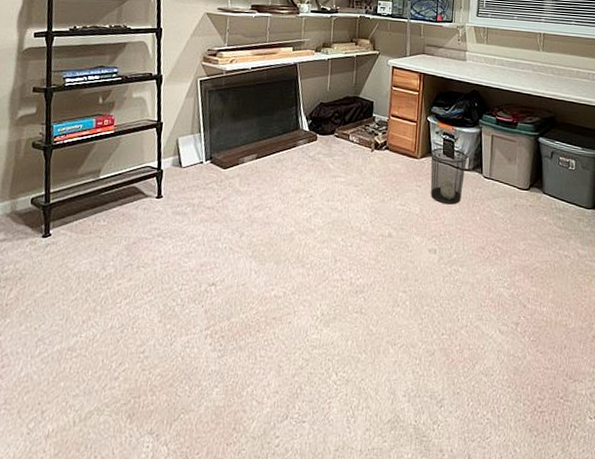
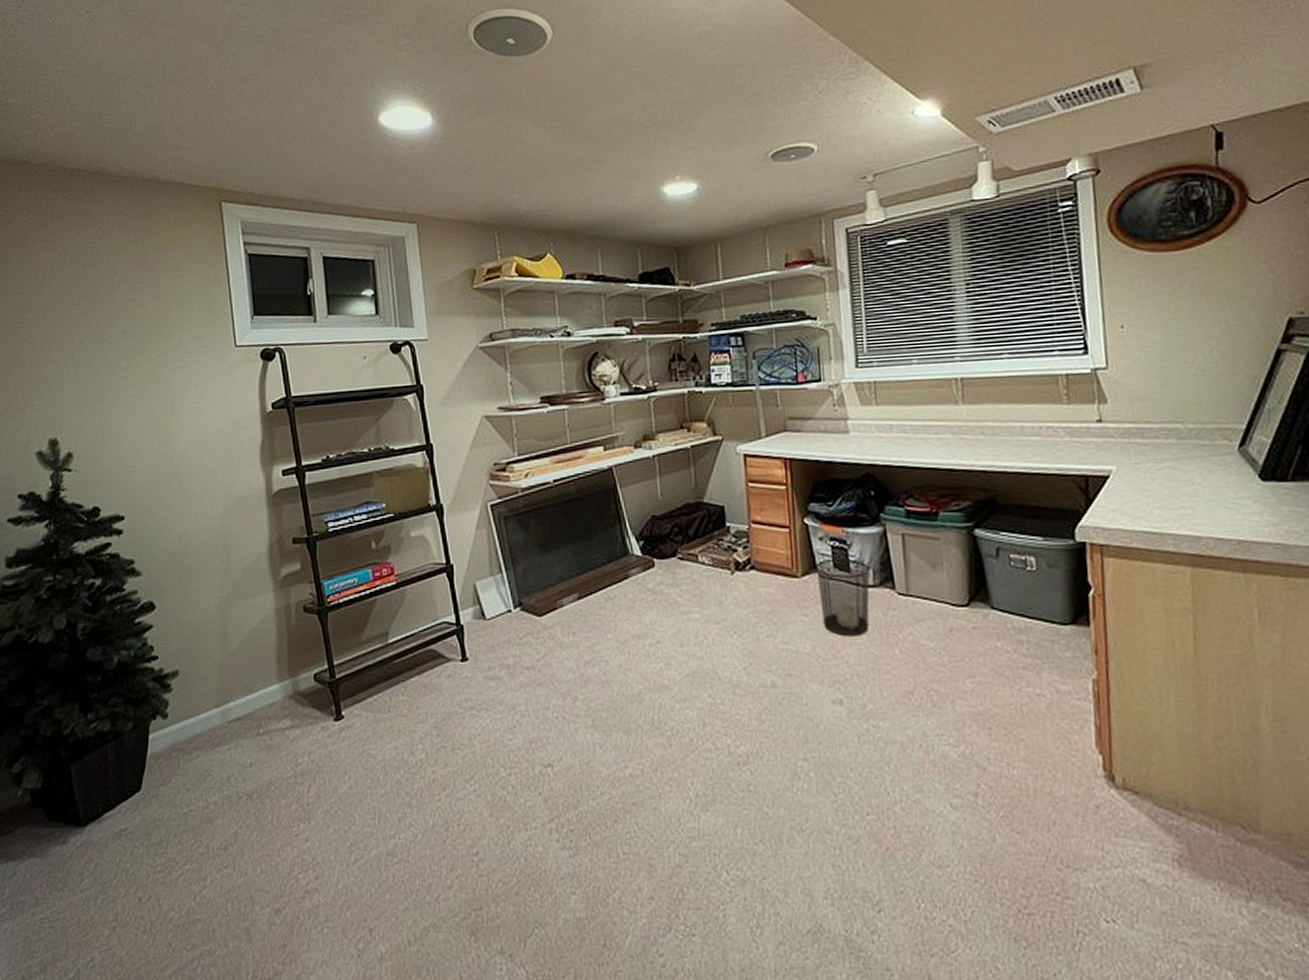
basket: none [108,40,158,79] -> present [371,461,431,515]

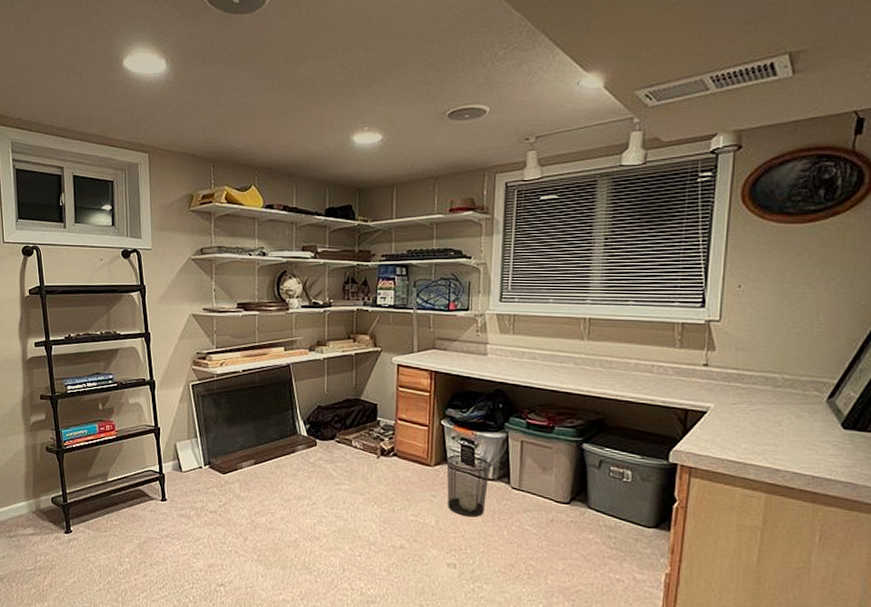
basket: present [371,461,431,515] -> none [101,345,148,385]

